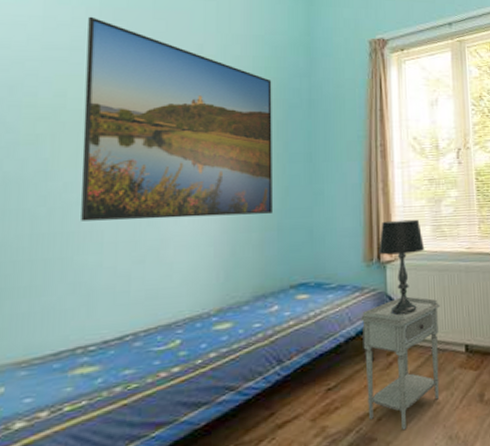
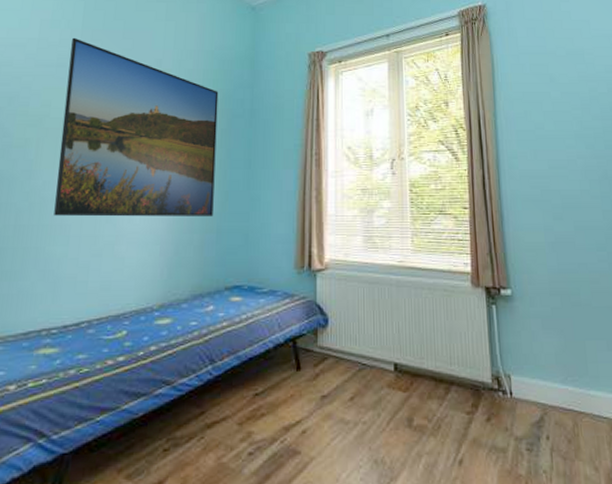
nightstand: present [361,296,440,431] -> none [290,307,369,447]
table lamp: present [379,219,425,316] -> none [310,229,356,326]

